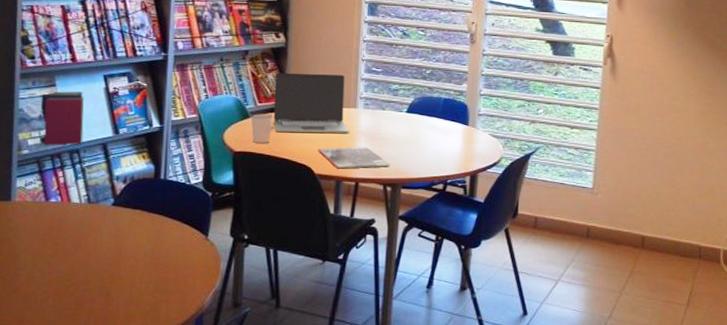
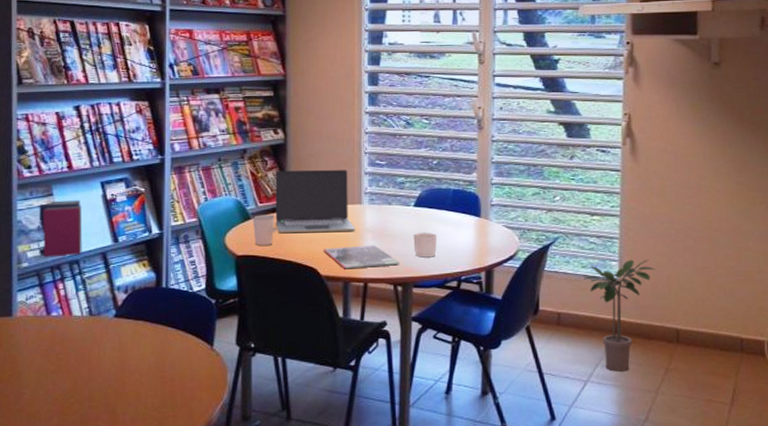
mug: none [404,137,427,161] -> present [413,232,438,258]
potted plant: none [560,170,627,273] -> present [584,259,656,372]

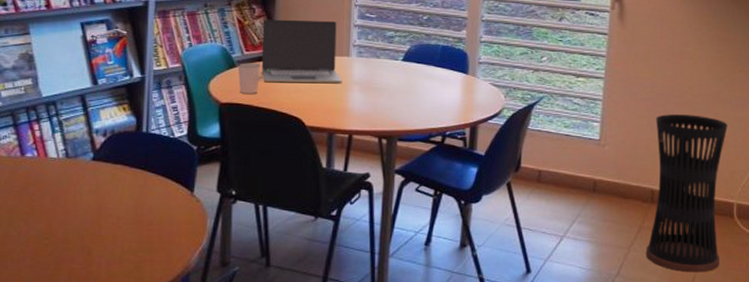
books: present [37,200,83,258] -> none [13,40,60,98]
magazine: present [323,245,399,269] -> none [309,97,385,121]
mug: present [413,232,438,258] -> none [400,86,424,112]
potted plant: present [584,259,656,372] -> none [566,121,636,228]
umbrella stand: none [674,250,753,416] -> present [646,114,728,273]

